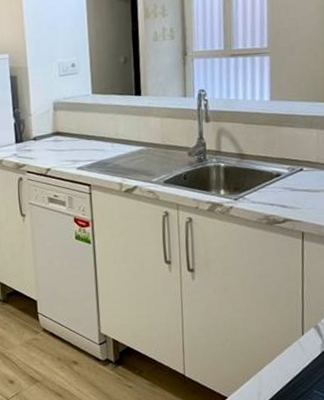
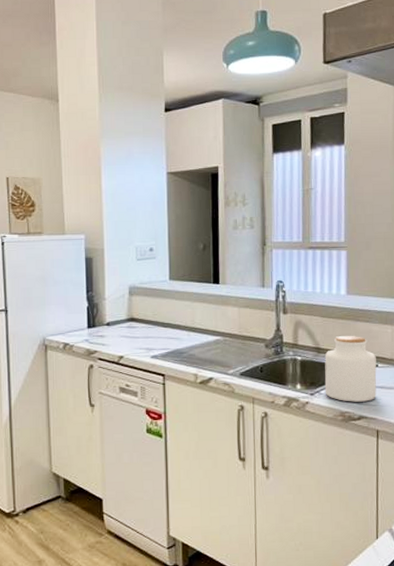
jar: none [248,140,302,206] -> present [324,335,377,402]

